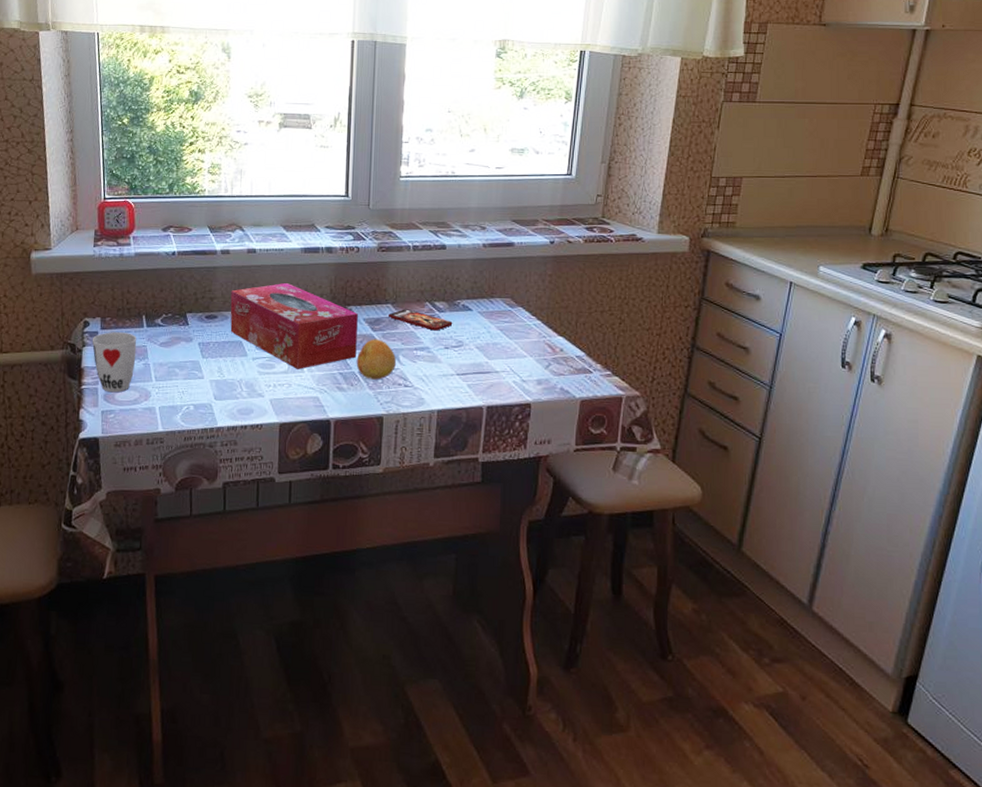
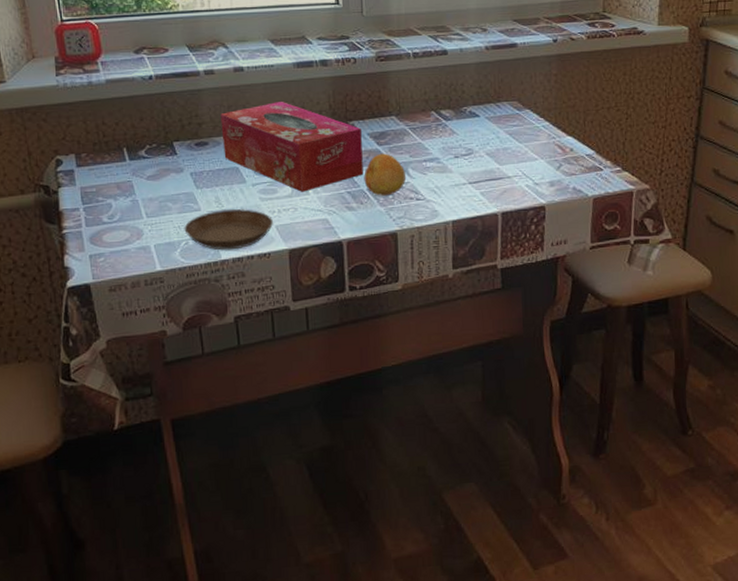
cup: present [92,332,137,393] -> none [67,168,122,235]
saucer: none [187,380,268,419] -> present [184,209,273,251]
smartphone: present [389,309,453,331] -> none [393,120,461,141]

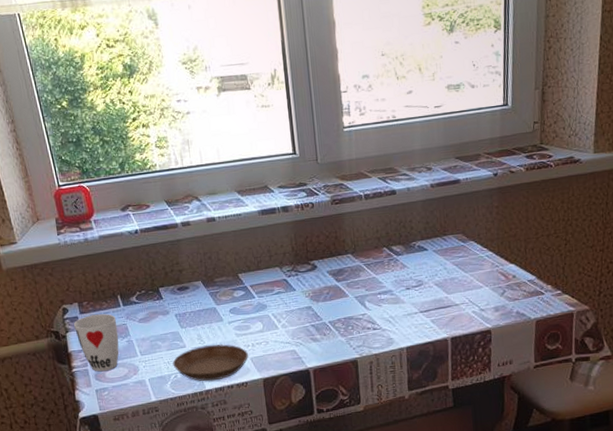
cup: none [67,168,122,235] -> present [73,313,119,372]
tissue box: present [220,100,363,192] -> none [197,246,325,327]
fruit: present [363,153,406,196] -> none [325,288,363,328]

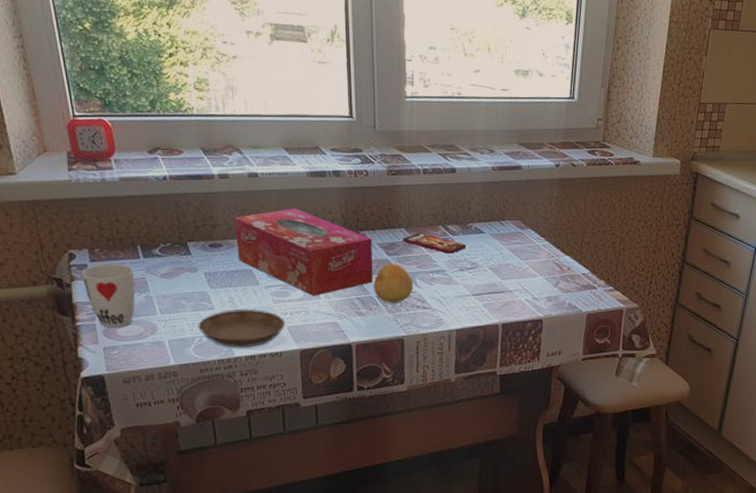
tissue box: none [197,246,325,327] -> present [234,208,373,296]
fruit: none [325,288,363,328] -> present [373,263,413,303]
smartphone: none [350,256,411,274] -> present [403,233,467,254]

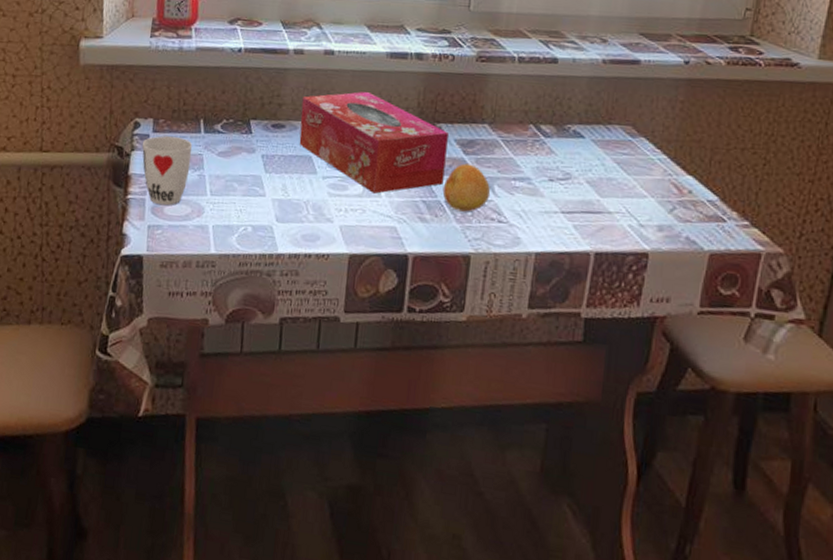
saucer: present [198,310,285,348] -> none [245,199,338,245]
smartphone: present [403,233,467,254] -> none [484,131,561,160]

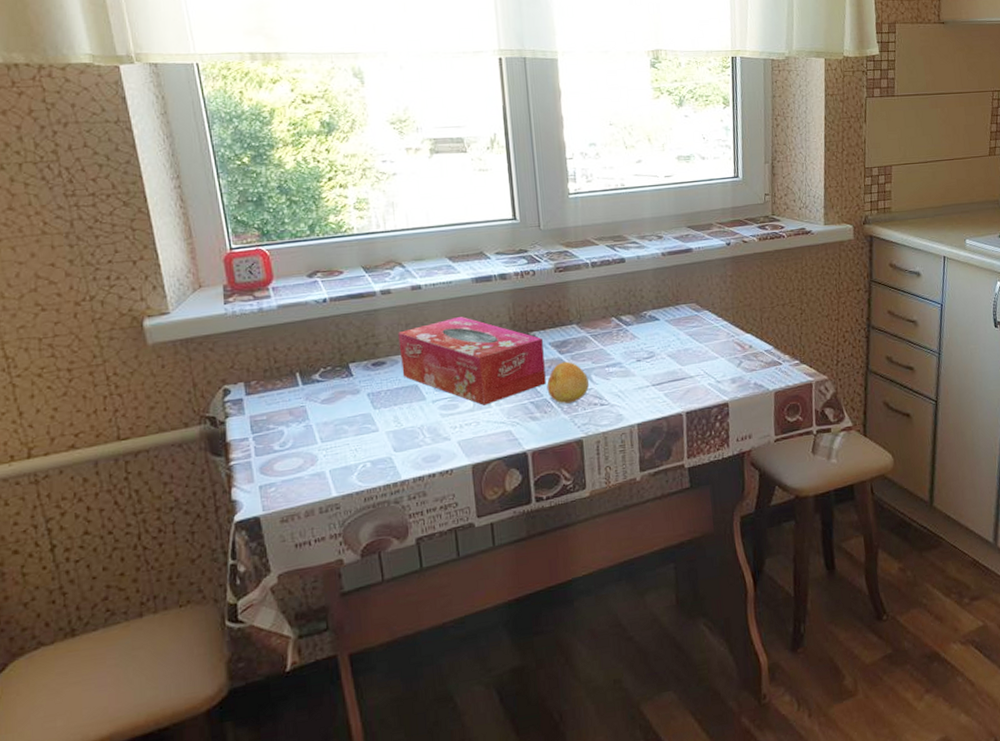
cup: present [142,136,193,206] -> none [236,394,294,464]

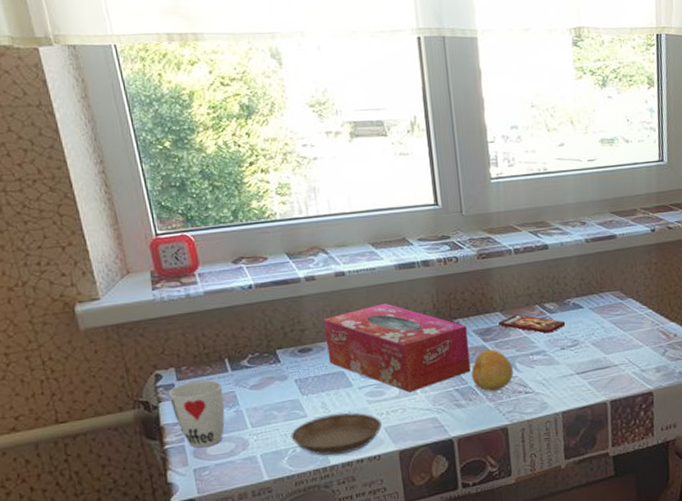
cup: none [236,394,294,464] -> present [168,380,225,448]
saucer: none [361,426,455,471] -> present [291,412,382,456]
smartphone: none [575,327,642,346] -> present [498,314,566,333]

